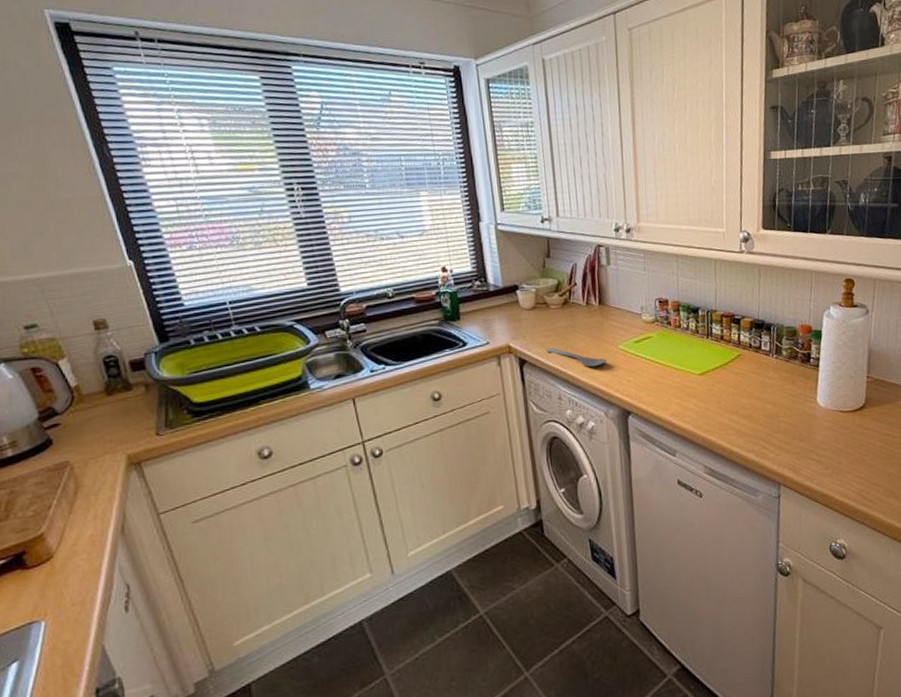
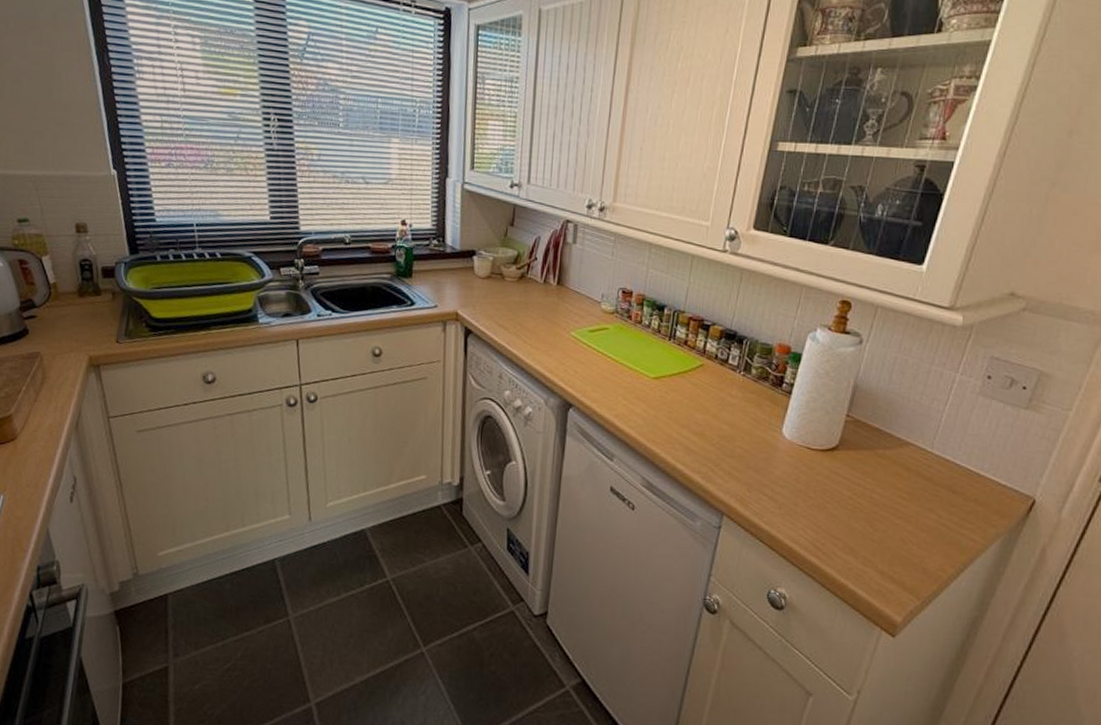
spoon: present [545,348,606,368] -> none [493,322,555,351]

